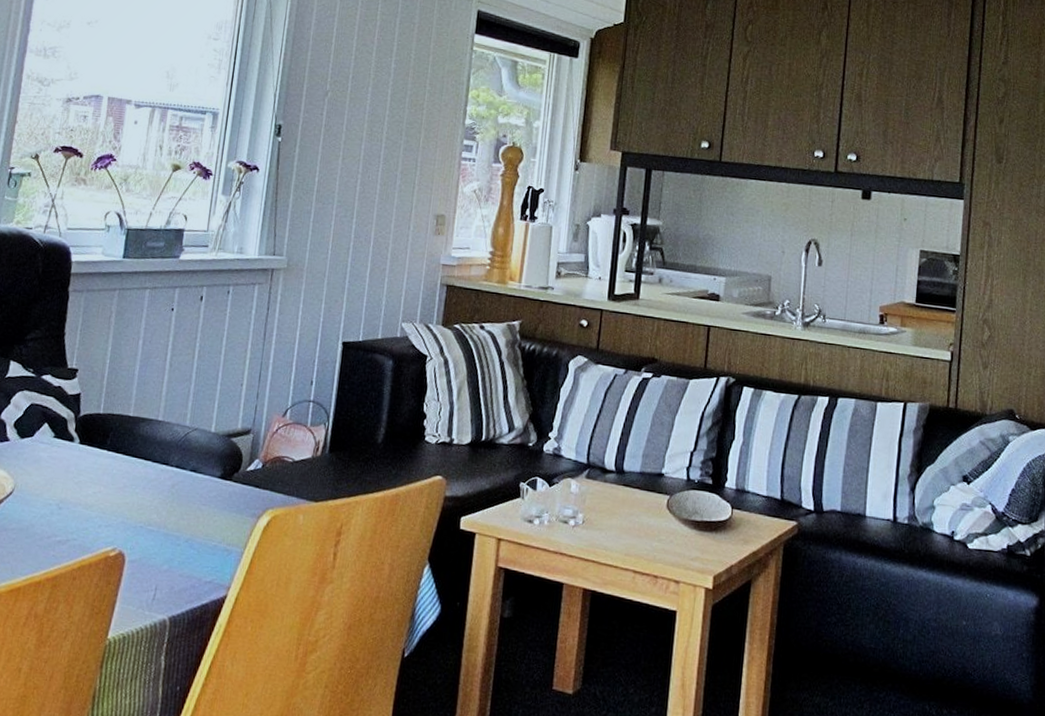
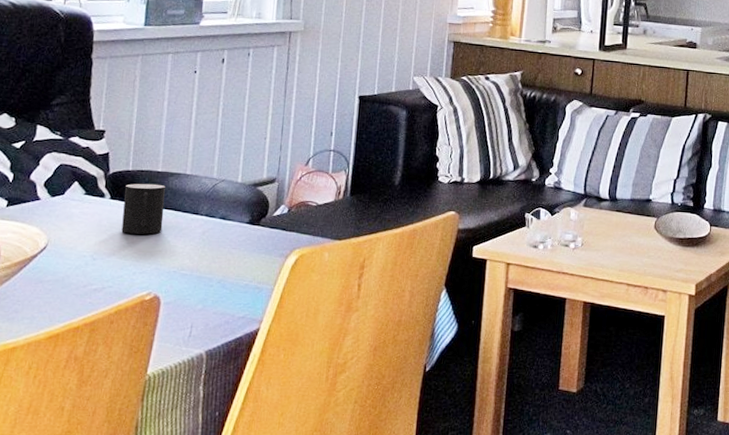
cup: none [89,428,136,485] -> present [121,183,166,235]

